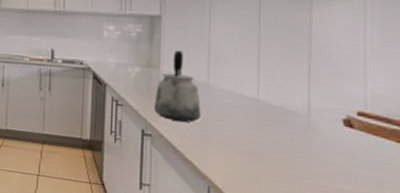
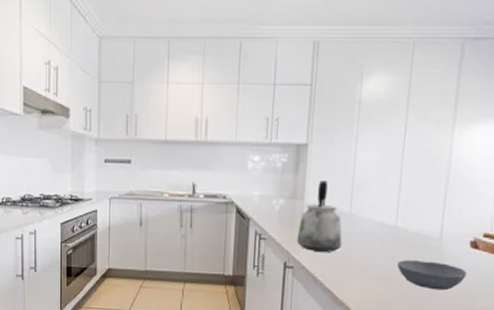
bowl: none [263,135,343,171] -> present [397,260,467,291]

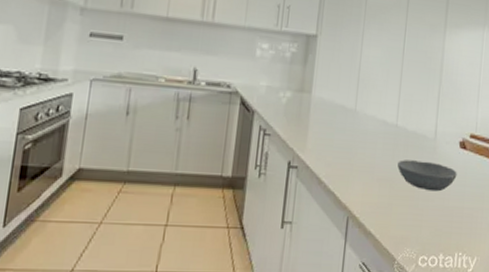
kettle: present [296,180,342,252] -> none [302,74,347,151]

